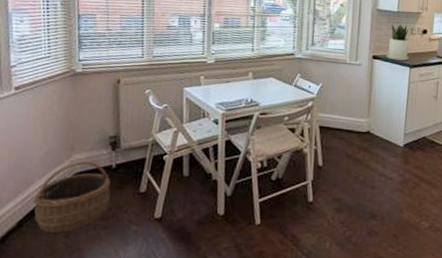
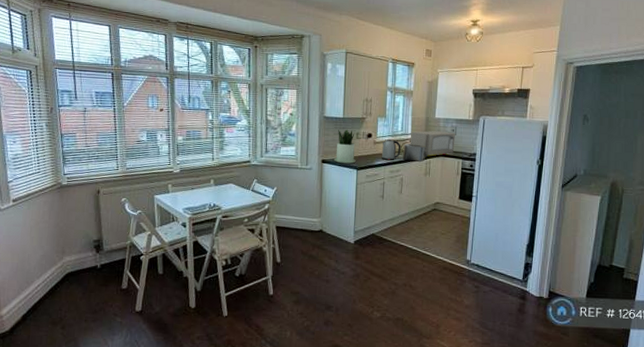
wicker basket: present [32,160,111,233] -> none [33,262,97,325]

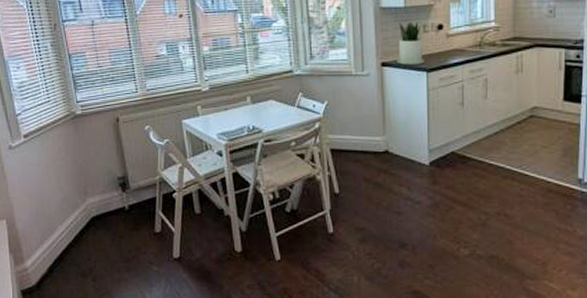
kettle: present [381,139,401,161] -> none [457,30,482,58]
toaster: present [403,144,427,163] -> none [485,33,517,57]
microwave: present [410,130,455,158] -> none [493,13,554,50]

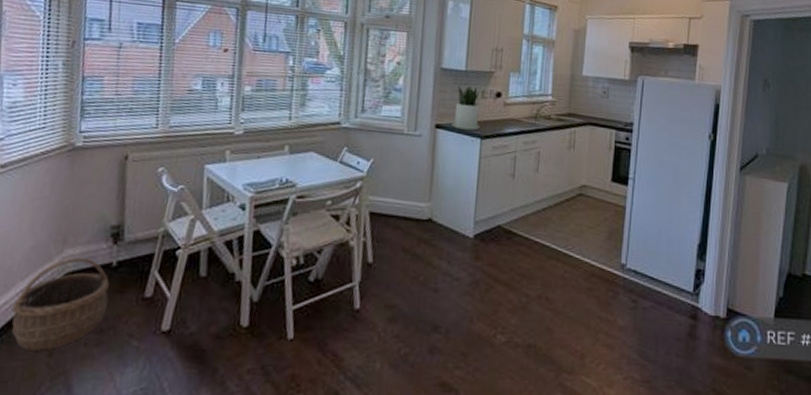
wicker basket: none [58,204,128,277] -> present [10,257,110,351]

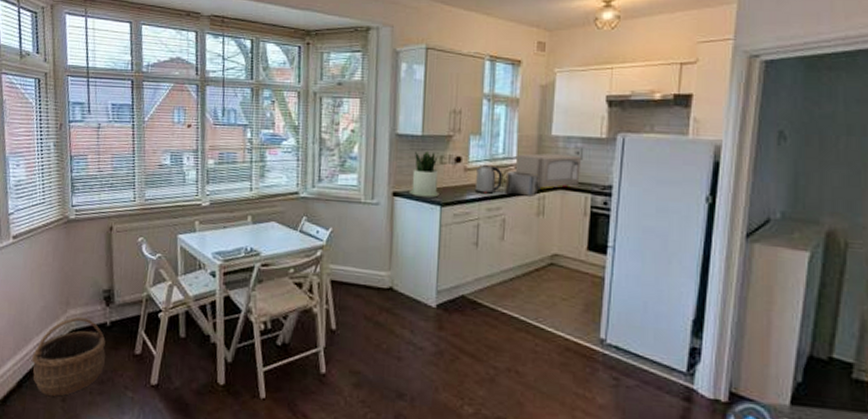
kettle: none [513,101,539,129] -> present [474,165,503,195]
toaster: none [540,107,571,132] -> present [505,171,539,198]
microwave: none [550,91,607,126] -> present [515,153,581,191]

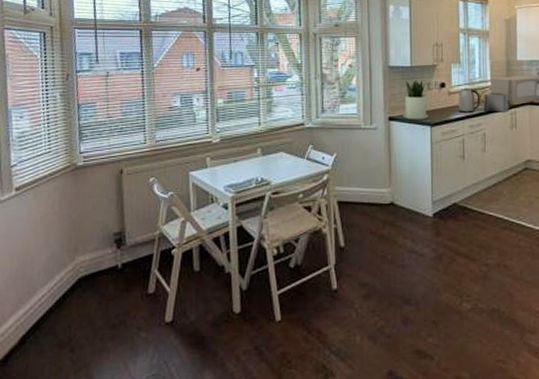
wicker basket: present [31,316,106,396] -> none [35,262,117,348]

